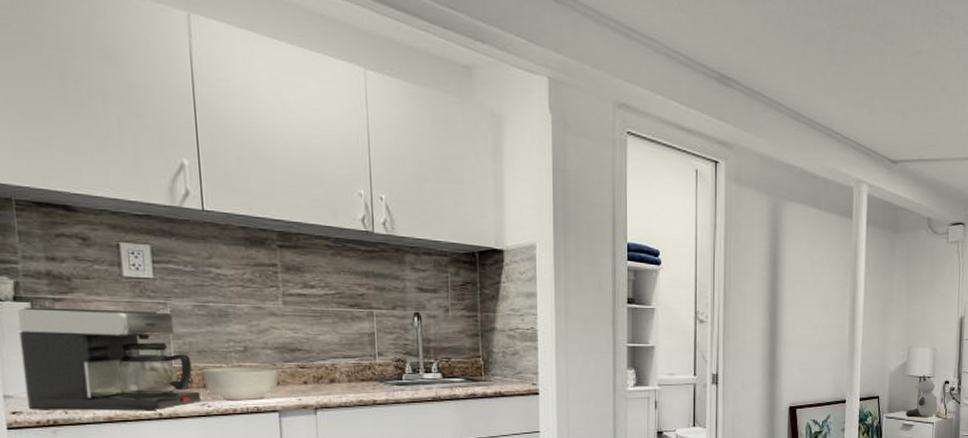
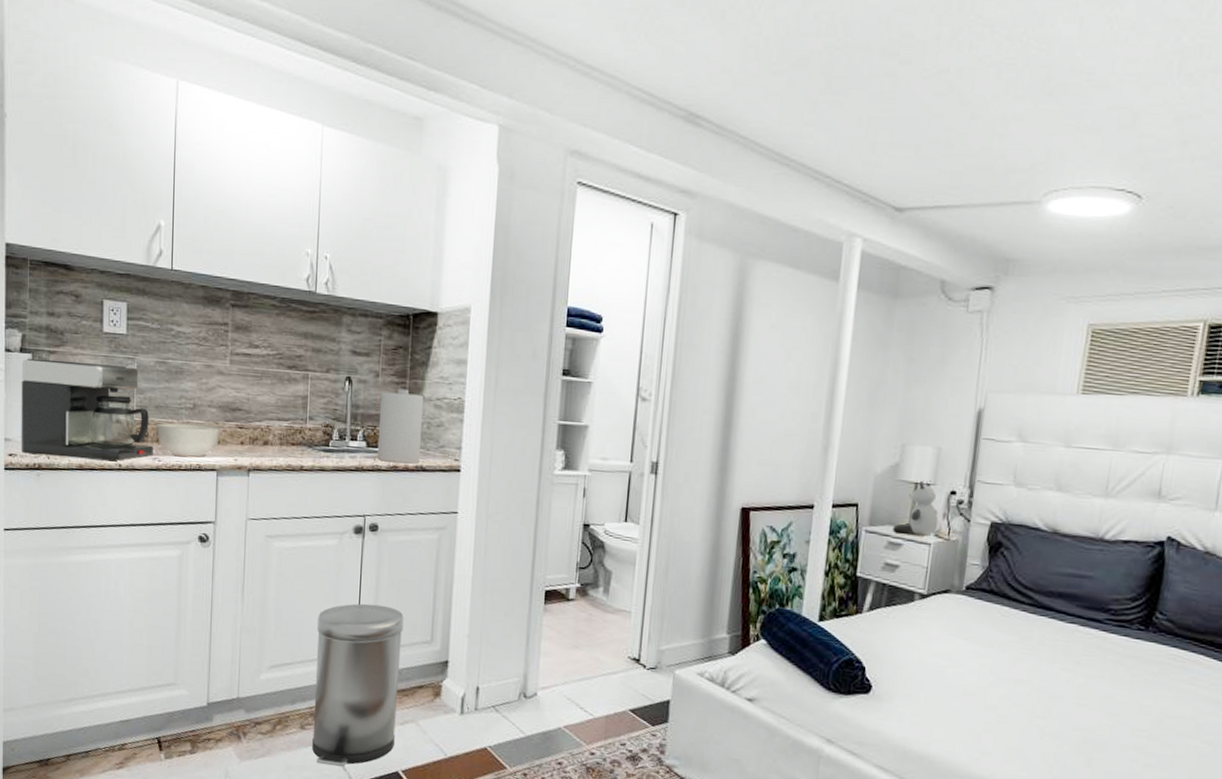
paper towel holder: none [452,322,498,392] -> present [377,389,424,465]

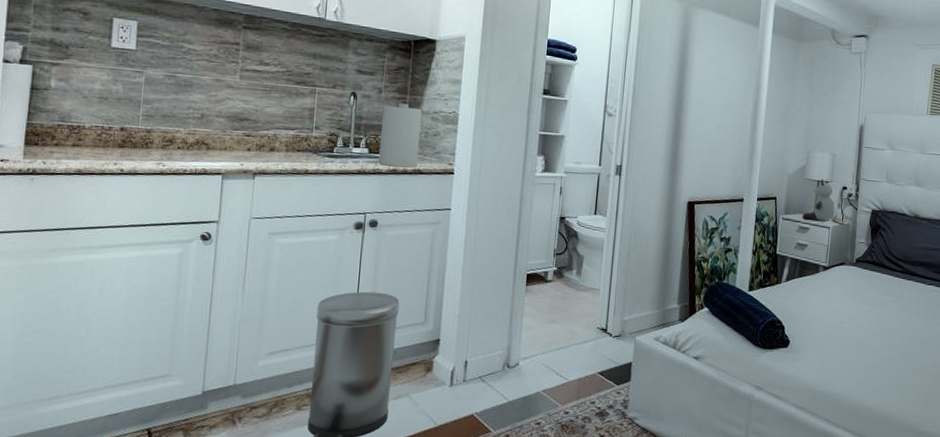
coffee maker: present [21,358,153,462] -> none [14,69,158,167]
bowl: present [156,422,222,458] -> none [162,130,229,163]

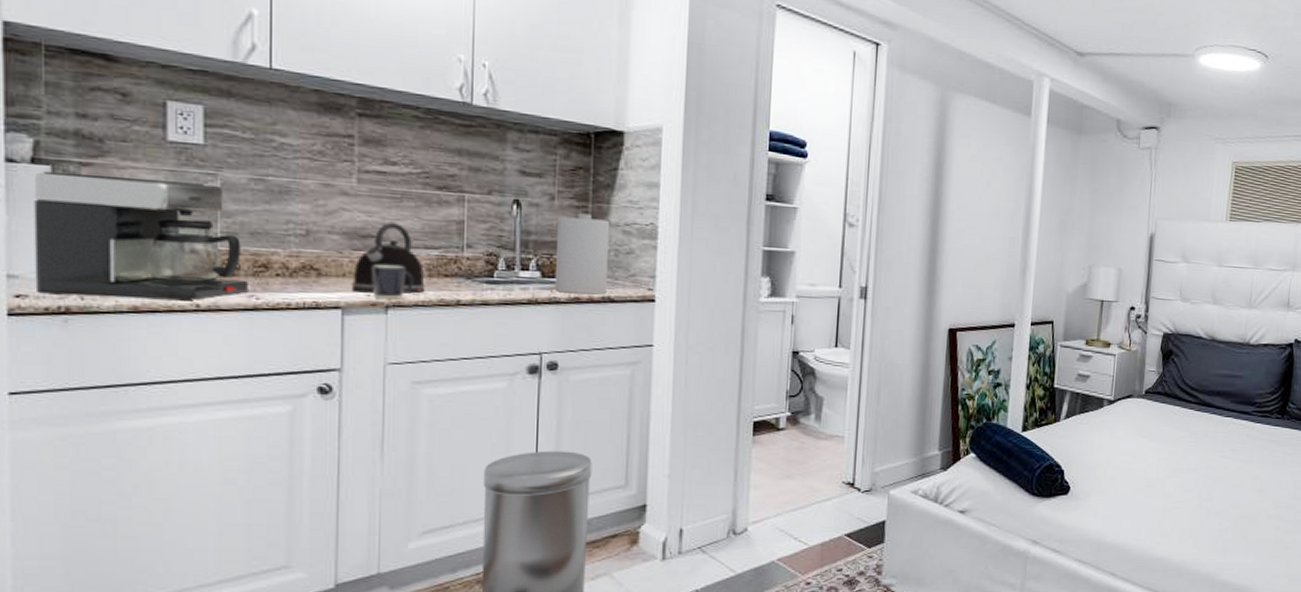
coffee maker: none [14,69,158,167] -> present [33,170,248,301]
kettle: none [230,109,283,165] -> present [351,223,425,294]
mug: none [245,141,275,168] -> present [371,264,413,299]
stuffed animal: present [802,179,835,222] -> none [1083,298,1122,349]

